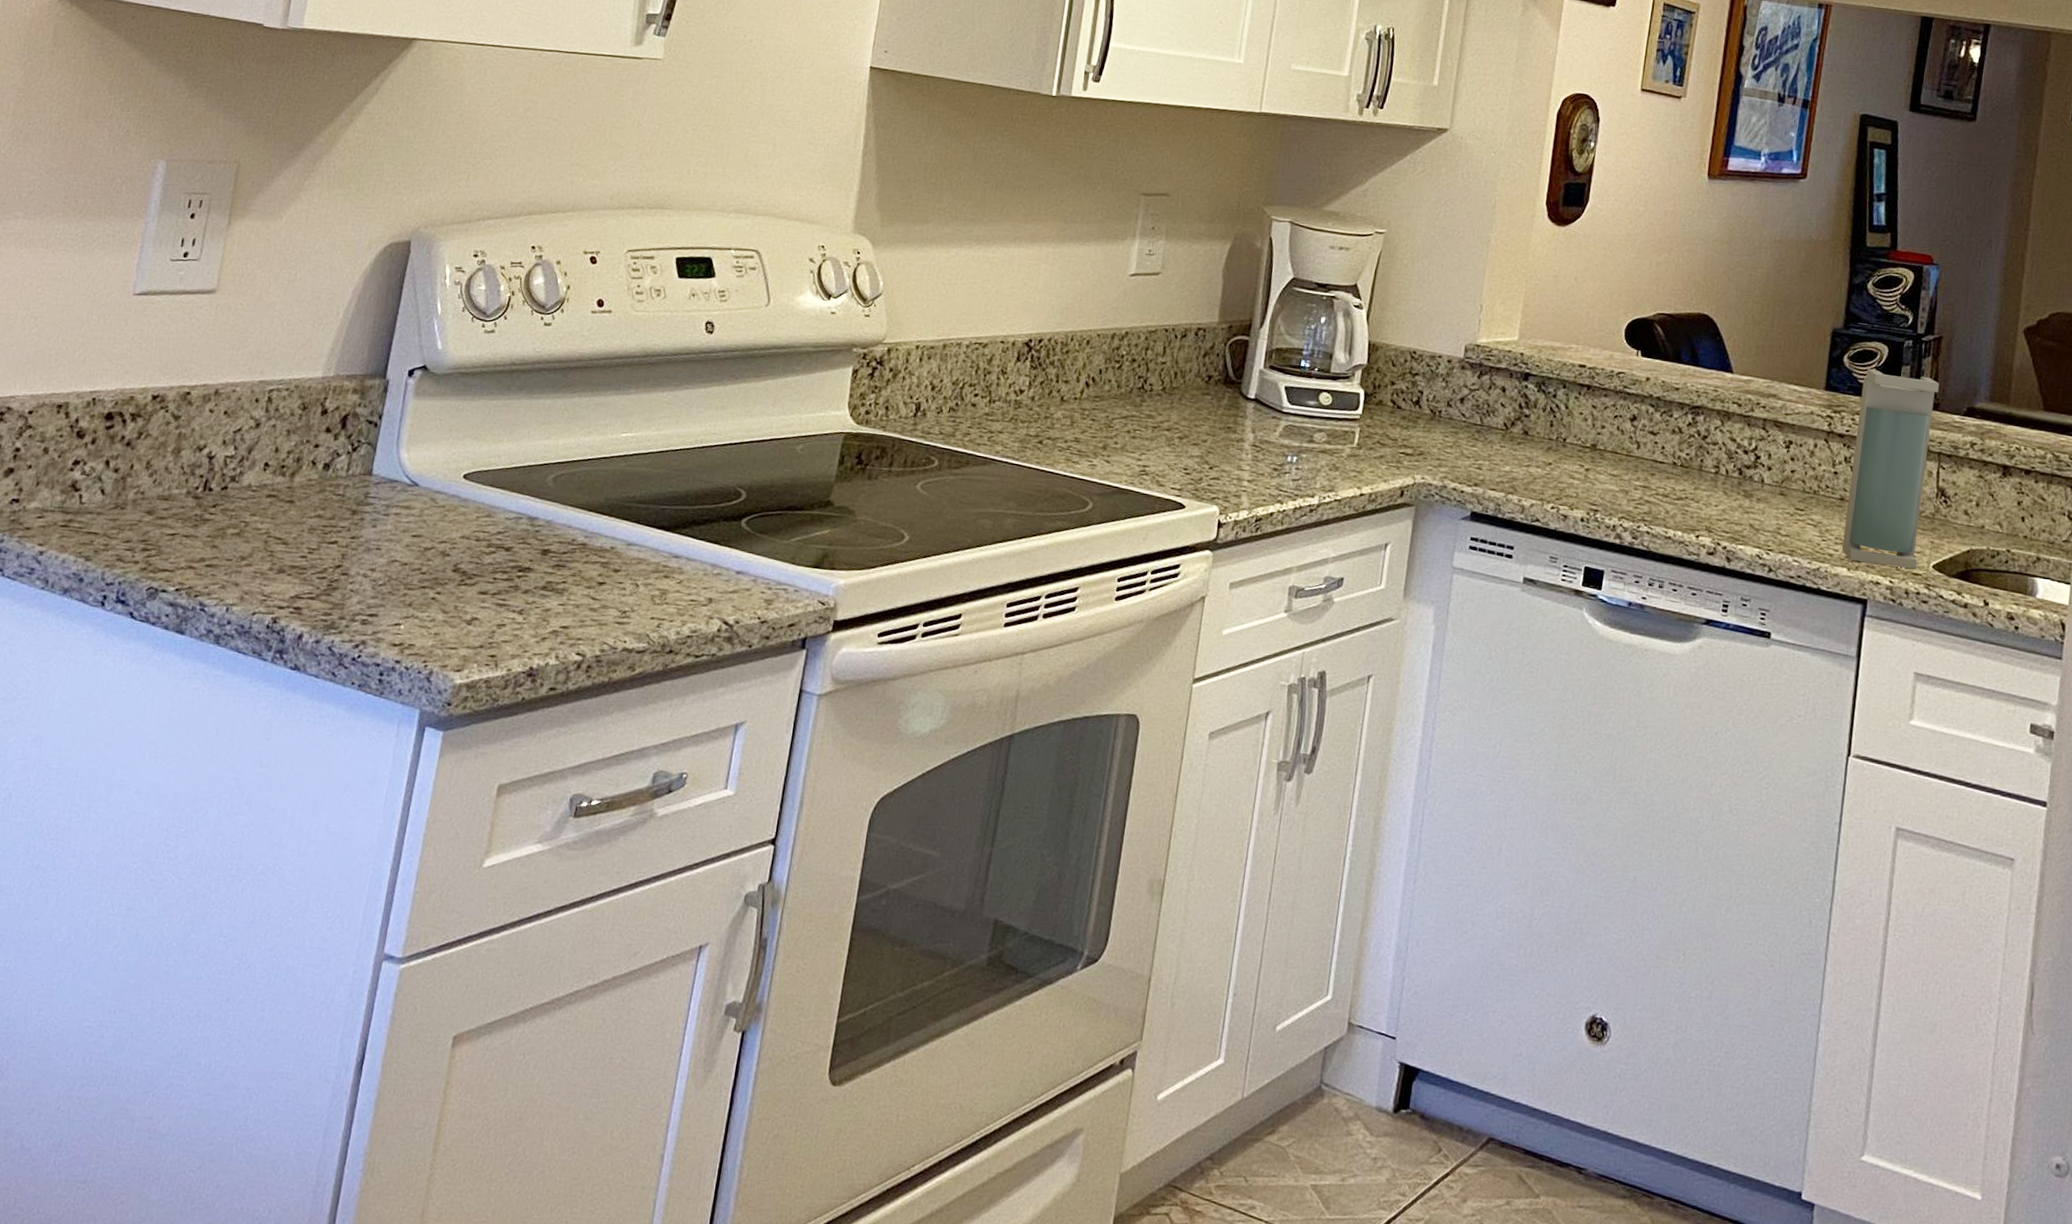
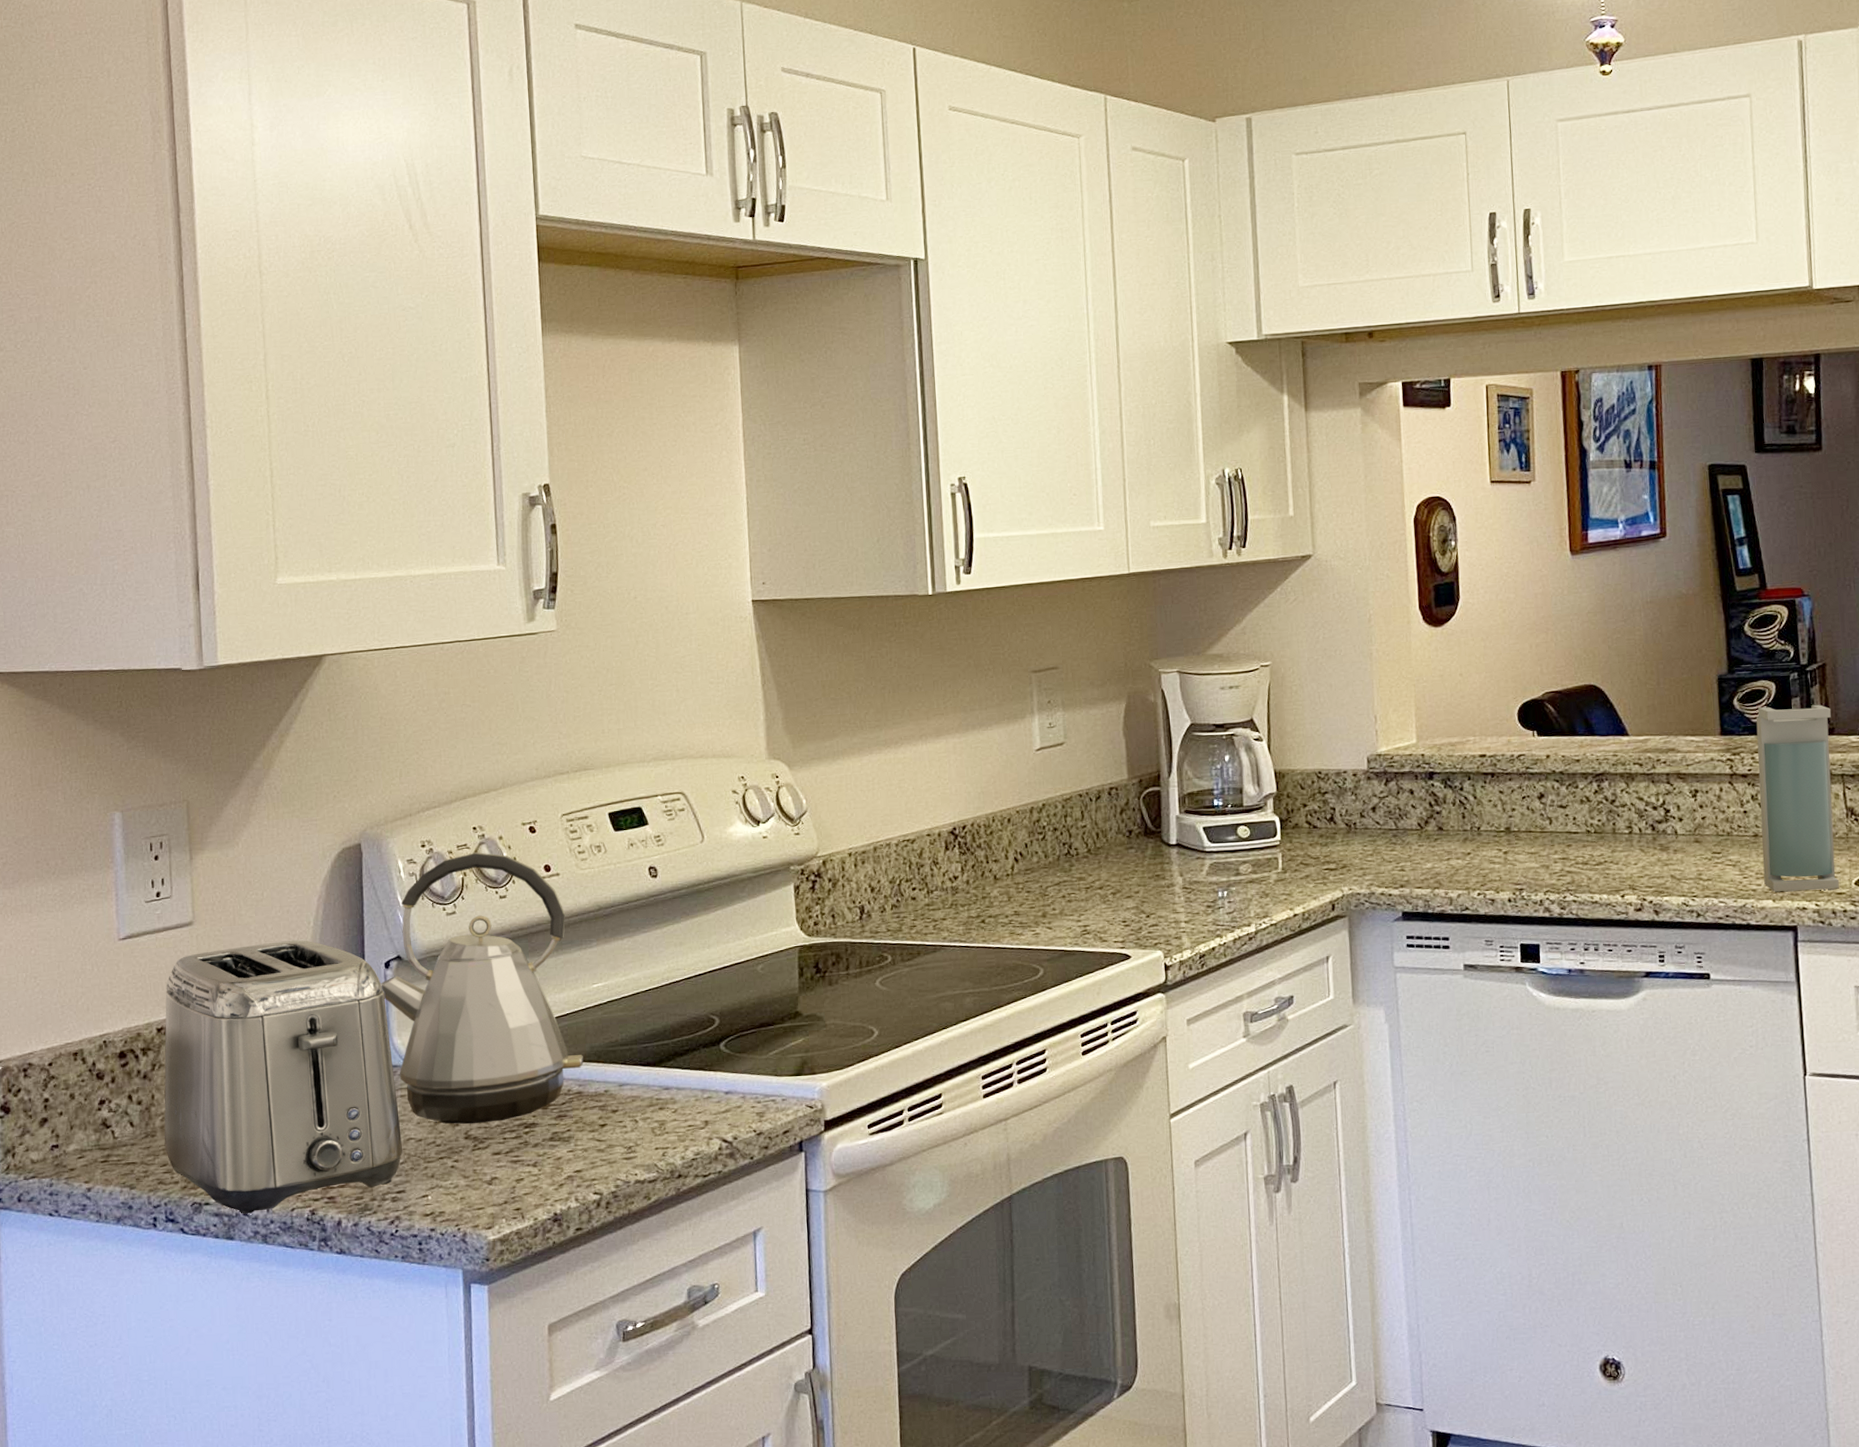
toaster: none [131,324,402,610] -> present [164,940,403,1214]
kettle: none [398,272,610,559] -> present [381,852,584,1125]

